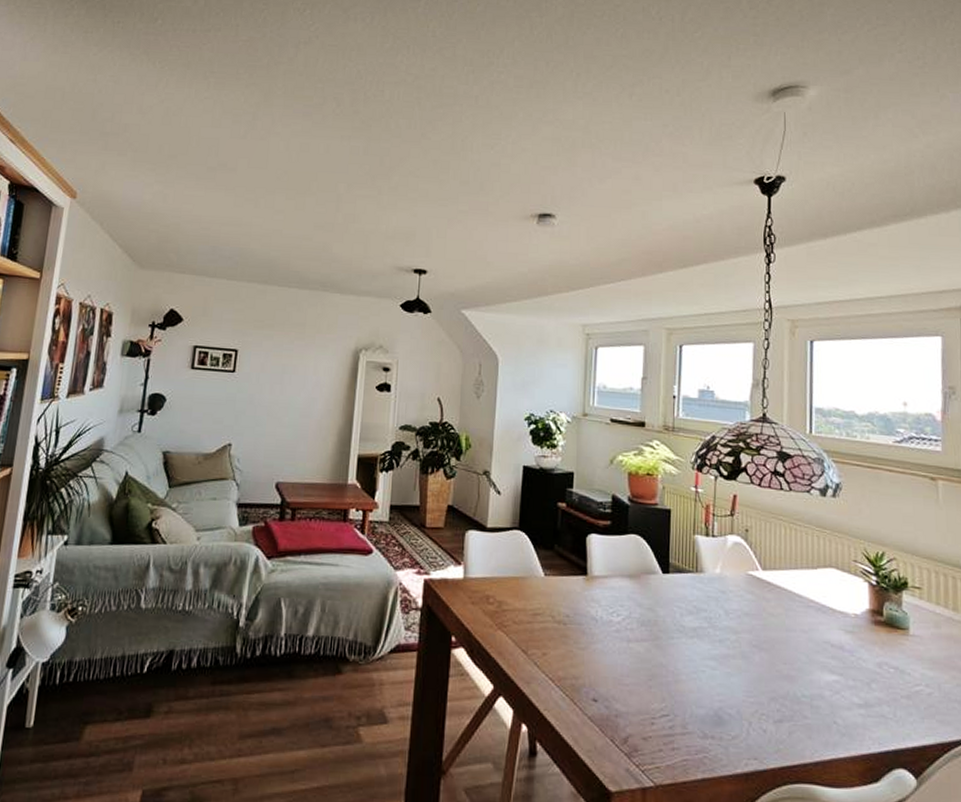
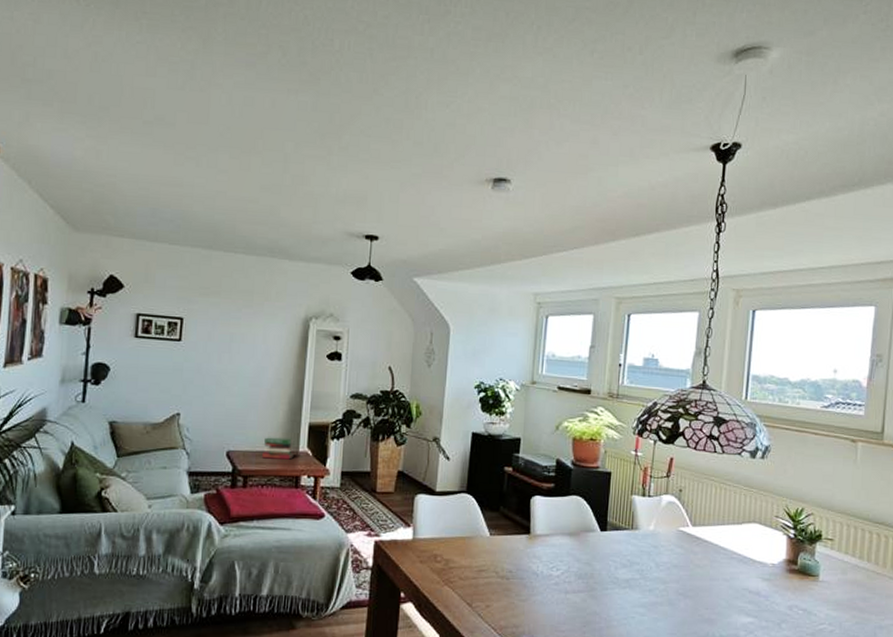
books: none [310,467,344,492] -> present [261,436,295,460]

